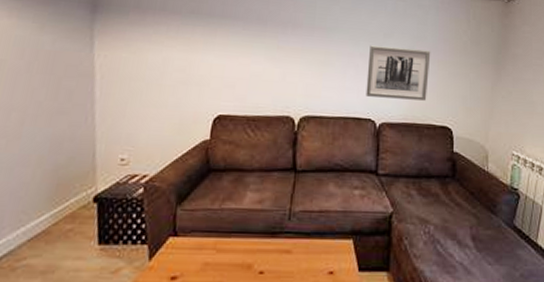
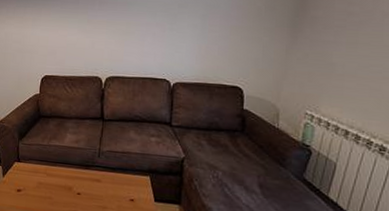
wall art: present [366,45,431,101] -> none [161,15,224,63]

